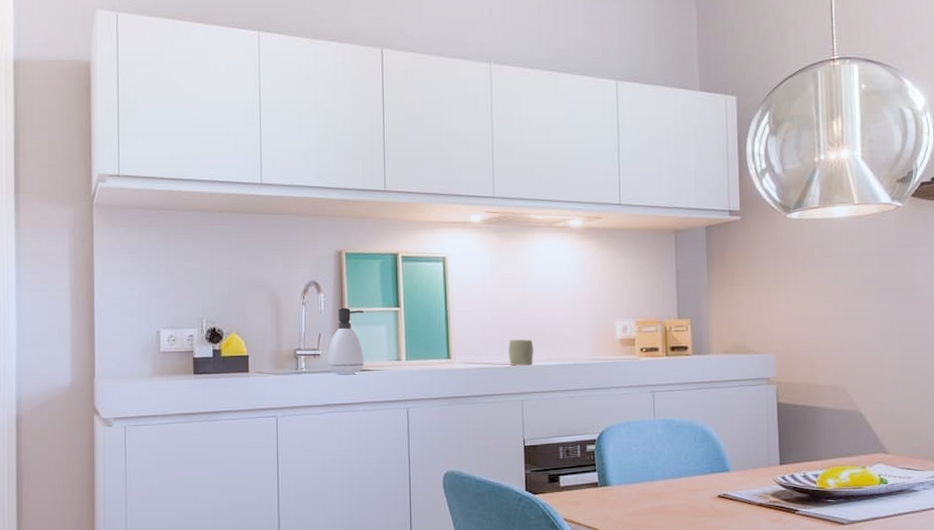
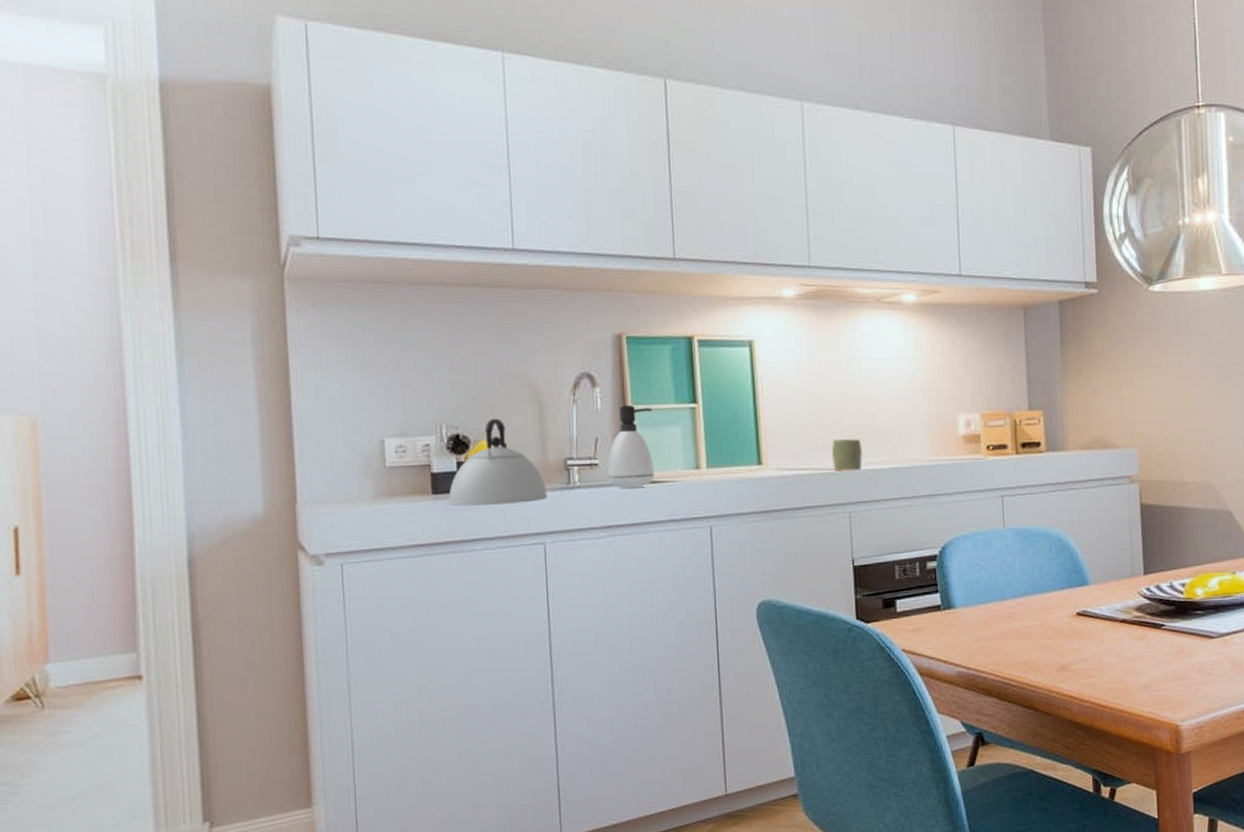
kettle: none [206,316,280,385] -> present [448,418,548,506]

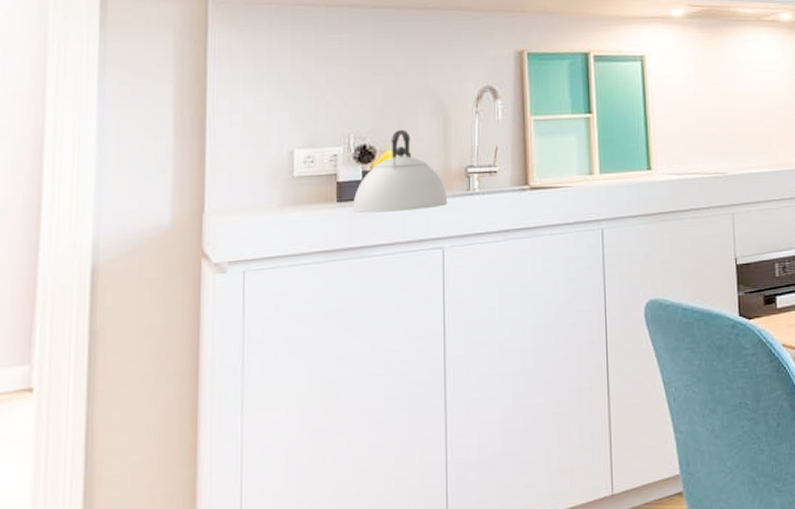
soap dispenser: present [606,404,655,489] -> none [505,115,550,195]
mug: present [832,439,863,471] -> none [716,145,745,175]

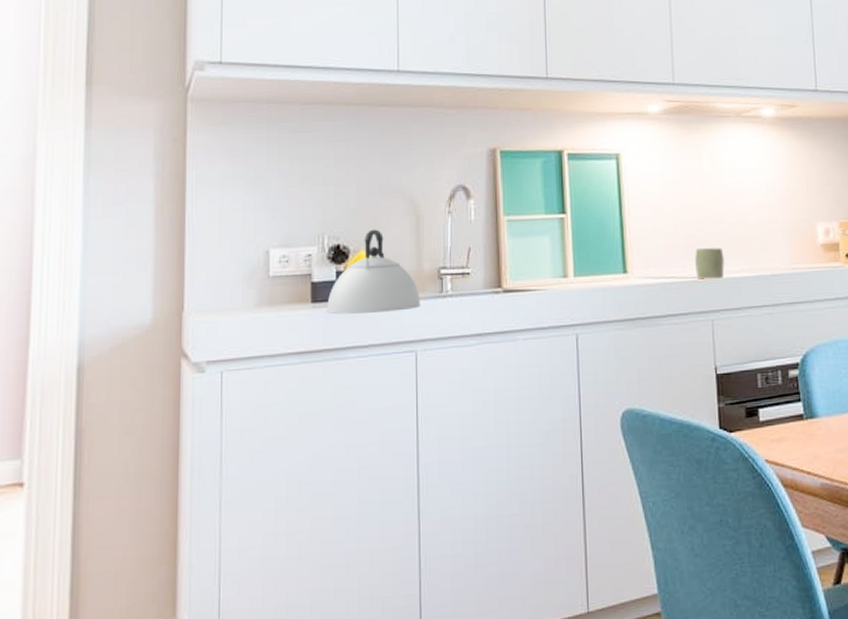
mug: none [716,145,745,175] -> present [695,247,725,280]

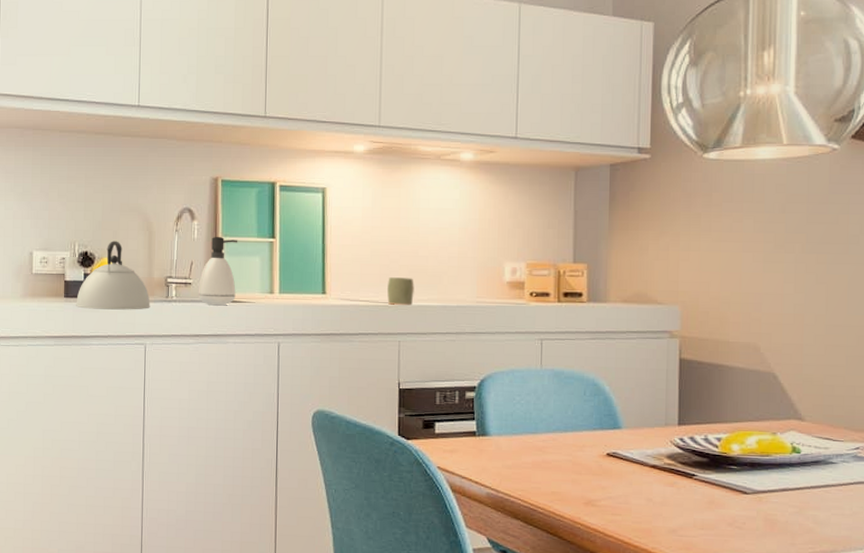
soap dispenser: none [478,215,524,298] -> present [198,236,238,306]

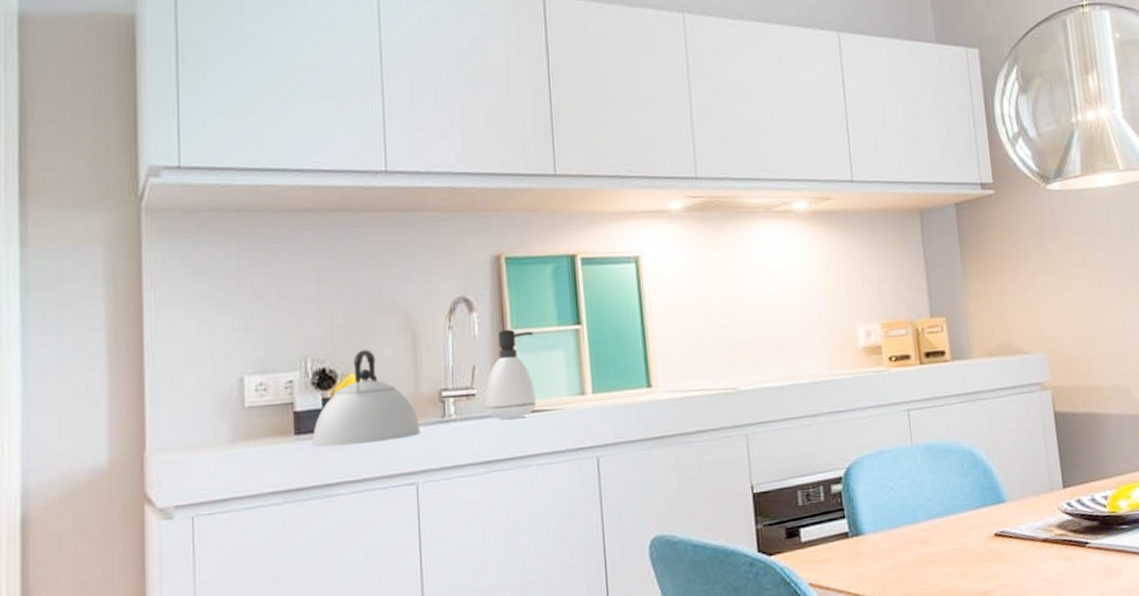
mug: present [387,277,414,305] -> none [725,355,759,391]

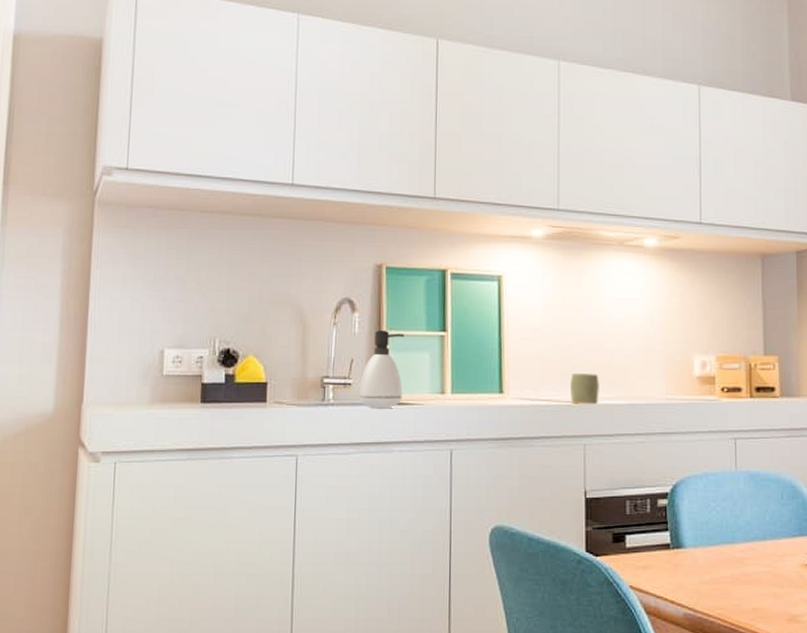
kettle: present [313,349,421,447] -> none [215,336,304,416]
mug: none [725,355,759,391] -> present [571,374,599,404]

